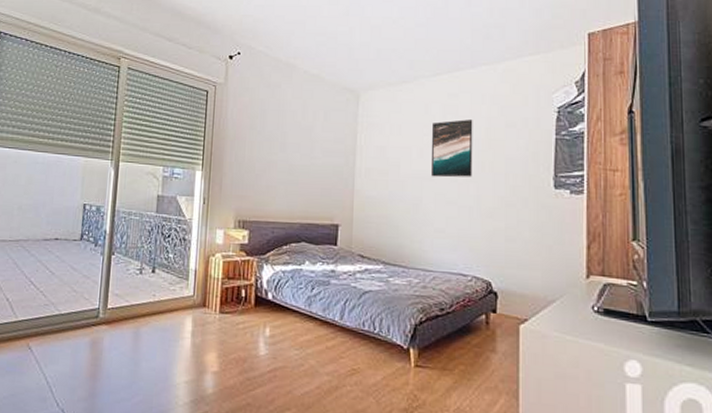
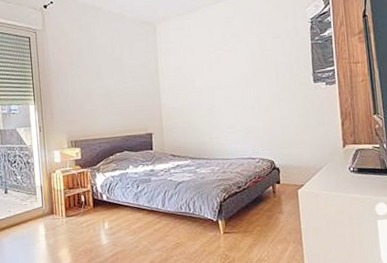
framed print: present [432,119,473,178] -> none [216,36,252,86]

